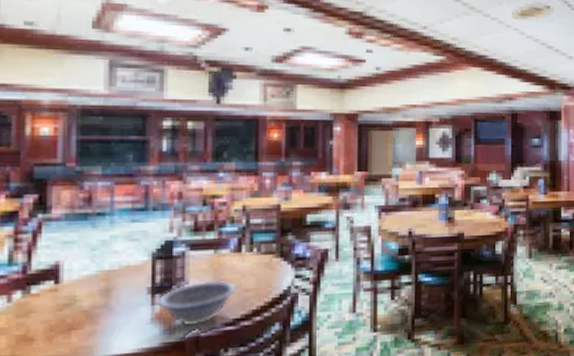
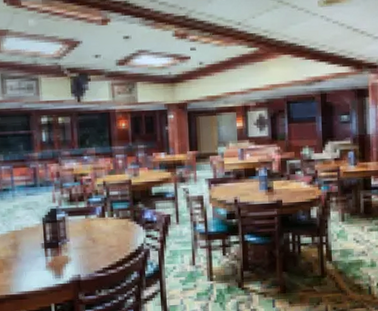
decorative bowl: present [158,280,236,325] -> none [49,238,104,272]

